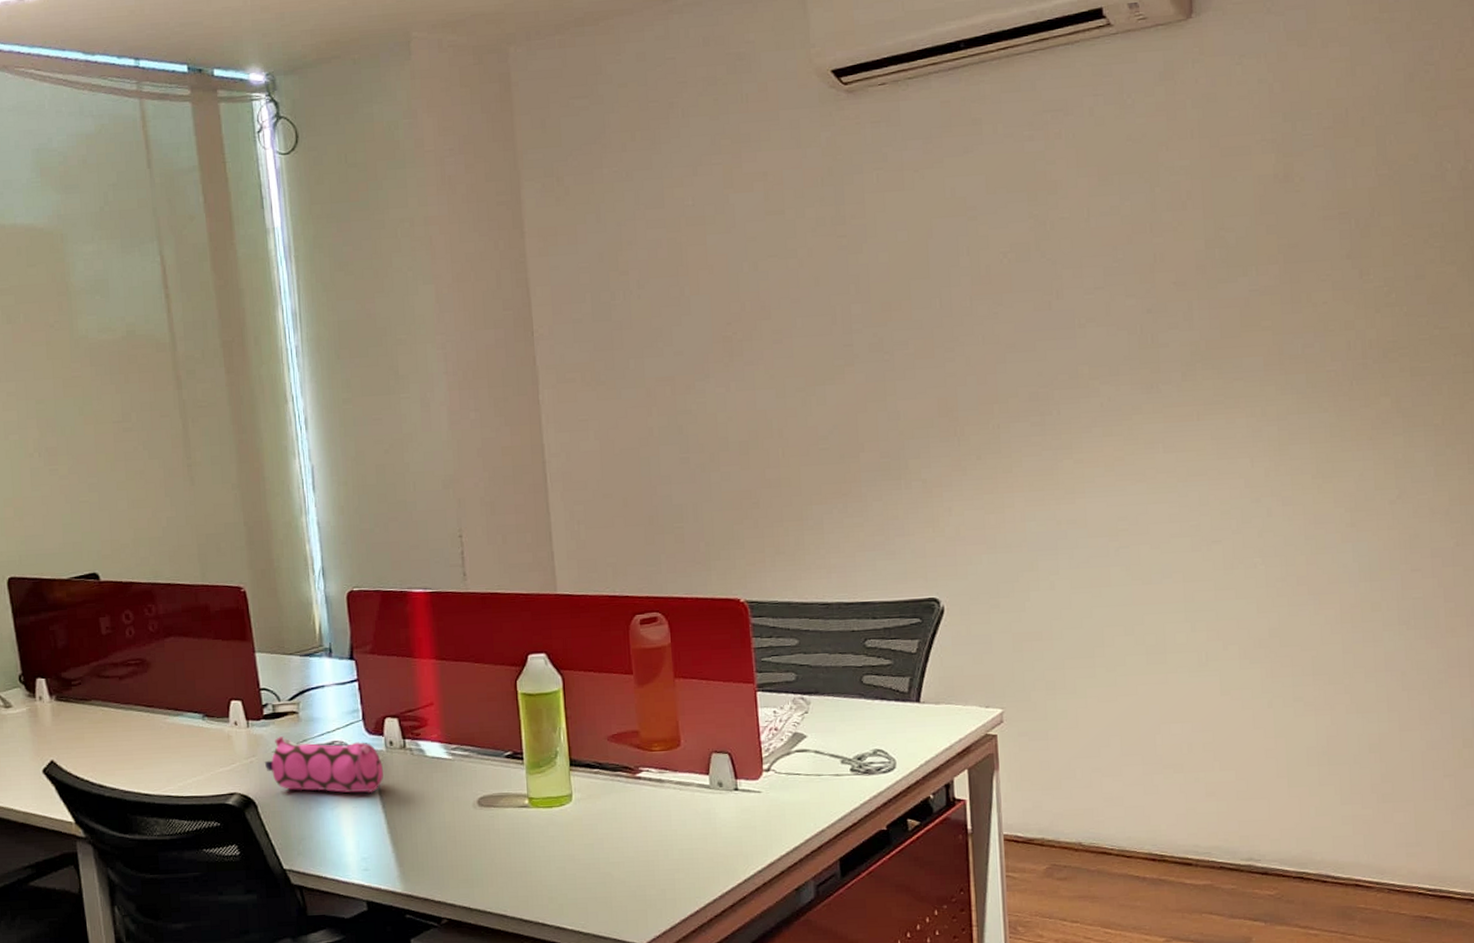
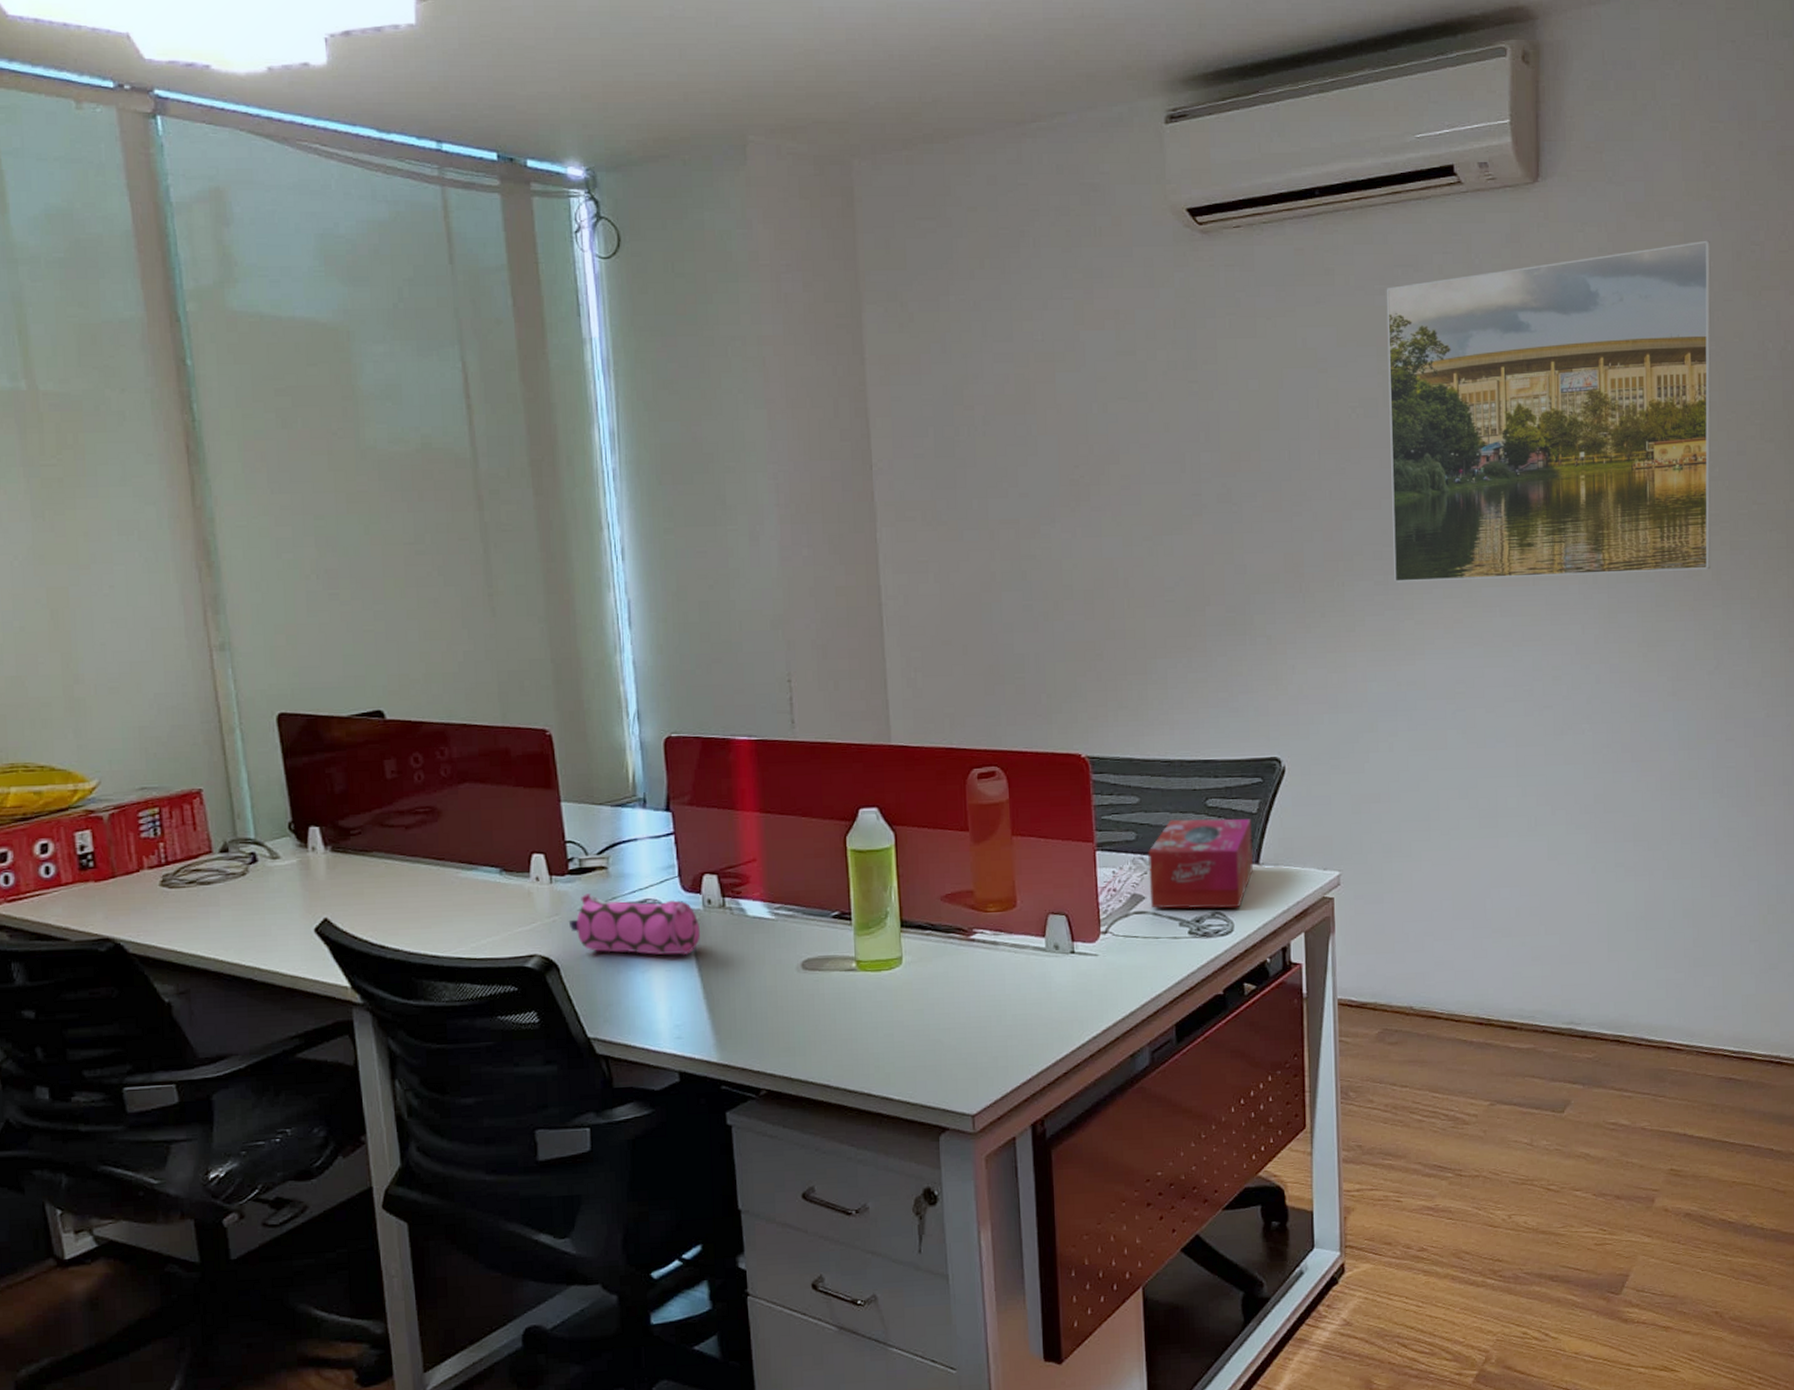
tissue box: none [807,658,915,747] -> present [1147,818,1254,909]
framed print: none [1035,63,1390,423] -> present [1386,240,1711,583]

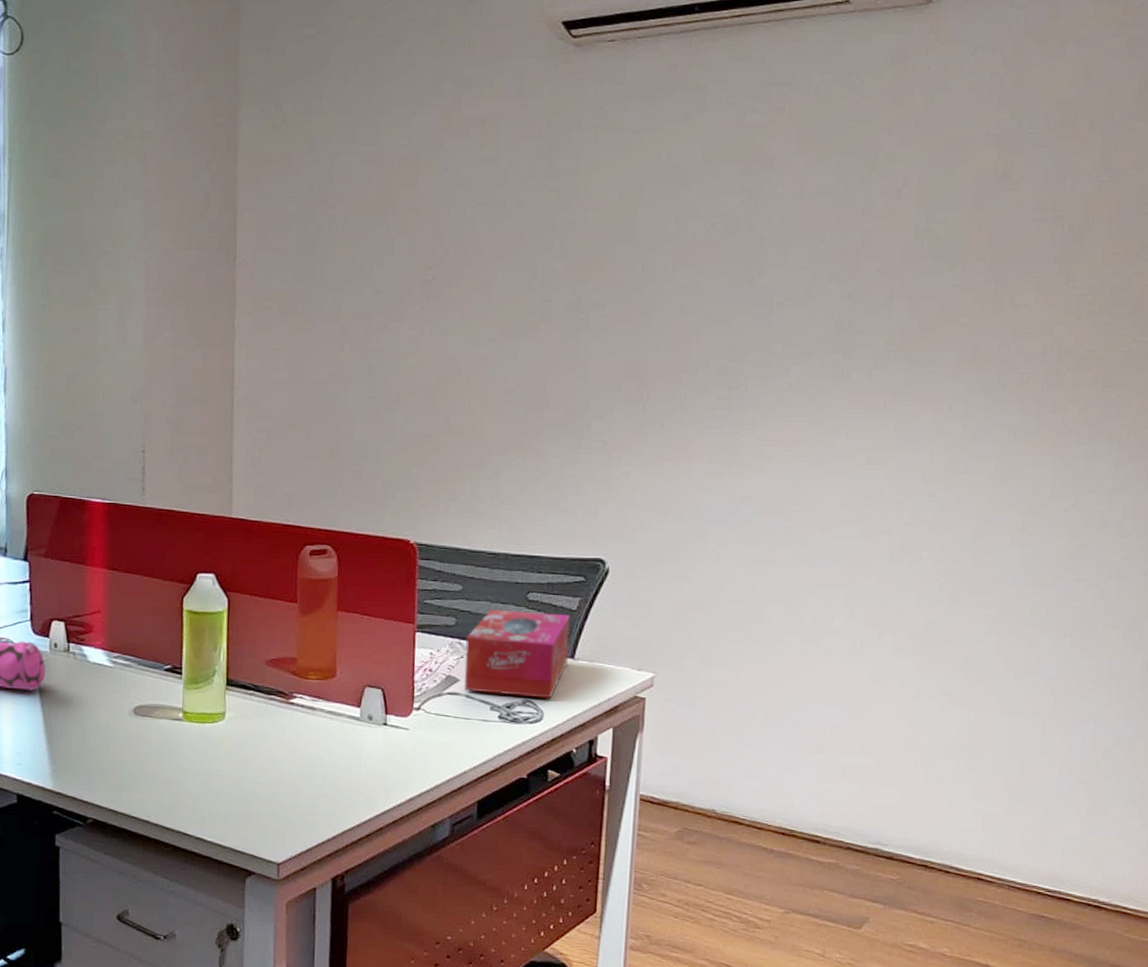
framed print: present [1386,240,1711,583] -> none [737,67,1116,406]

